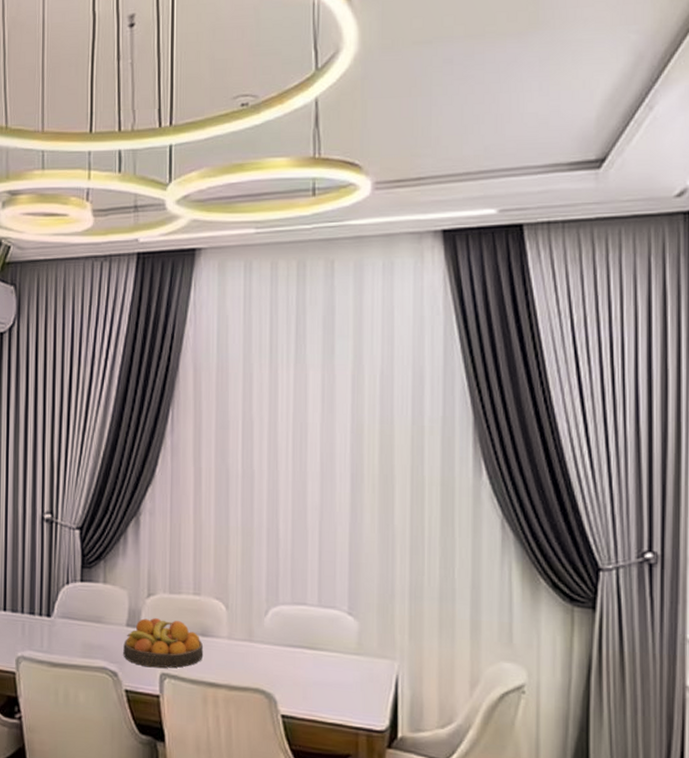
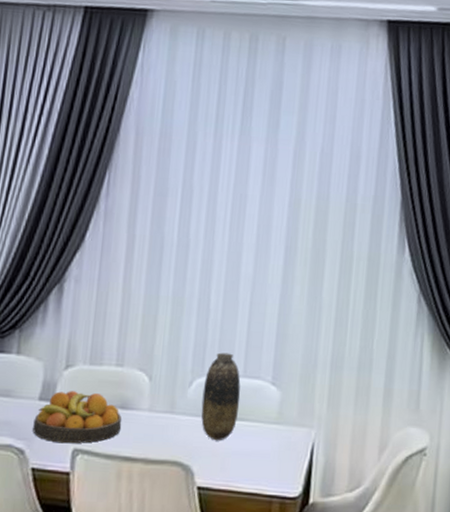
vase: none [279,582,317,671] -> present [201,352,241,441]

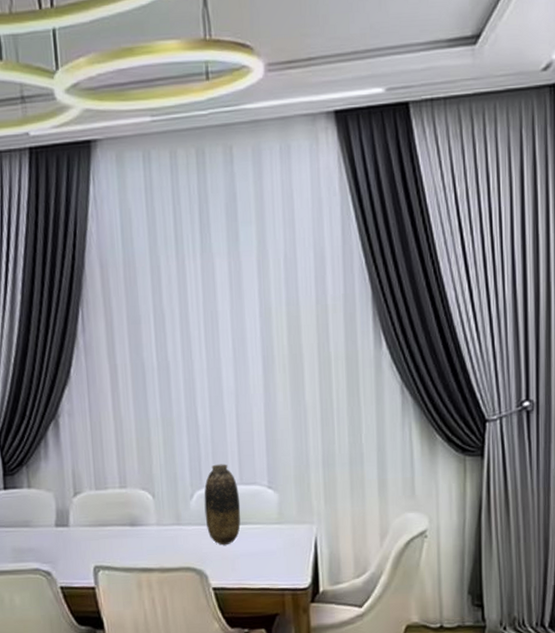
fruit bowl: present [33,391,122,444] -> none [54,515,135,563]

